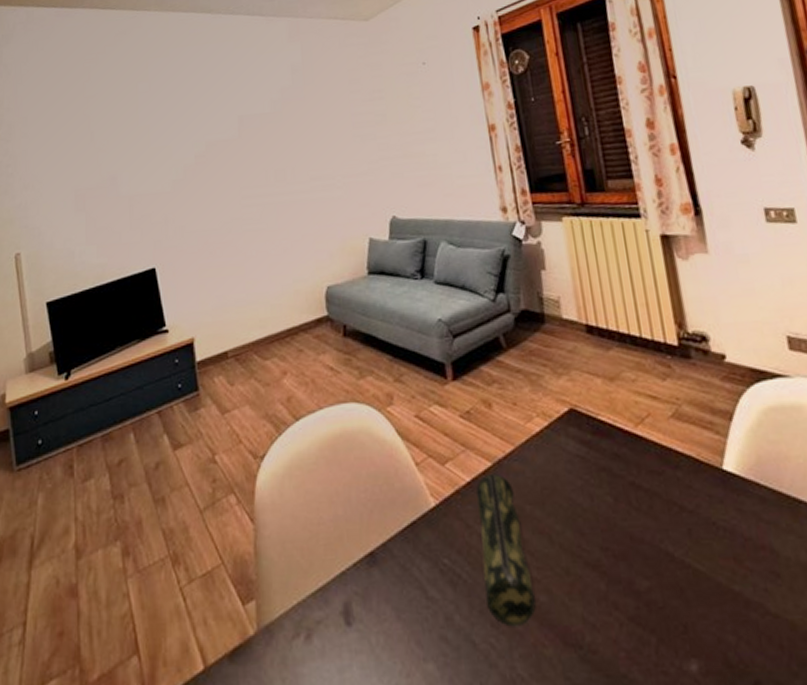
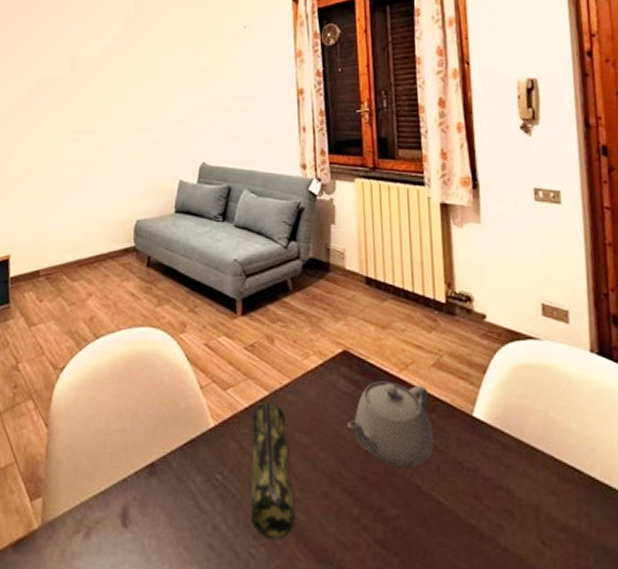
teapot: none [581,439,684,536] -> present [346,381,435,469]

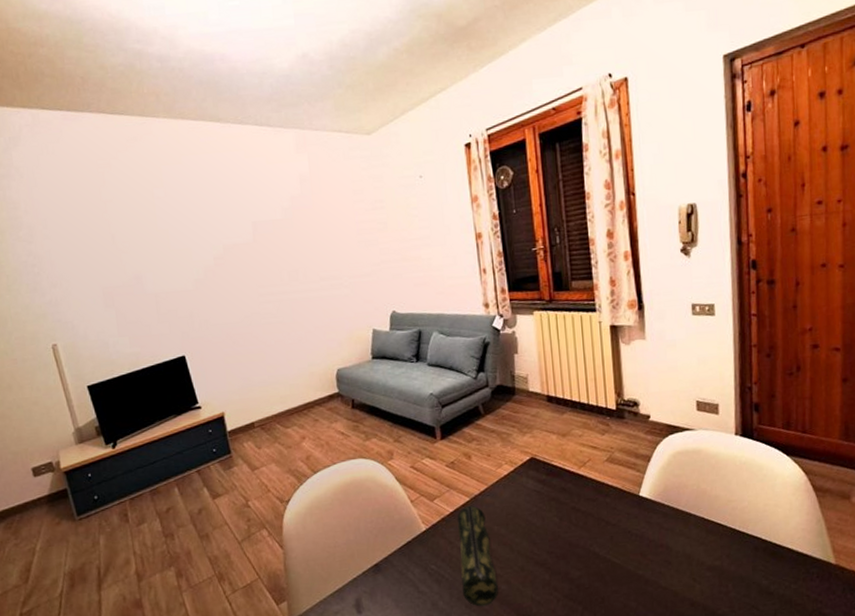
teapot: present [346,381,435,469] -> none [536,477,609,542]

